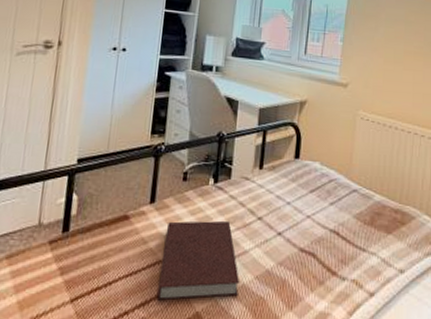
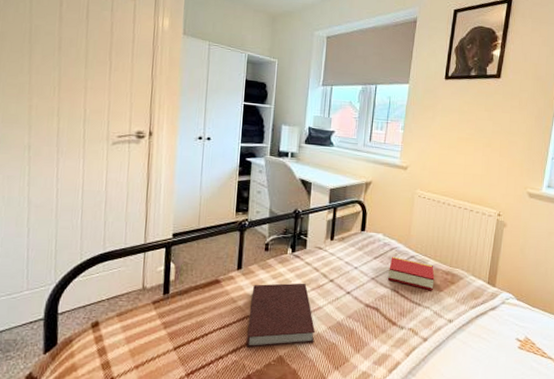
book: none [327,189,381,233] -> present [388,256,435,291]

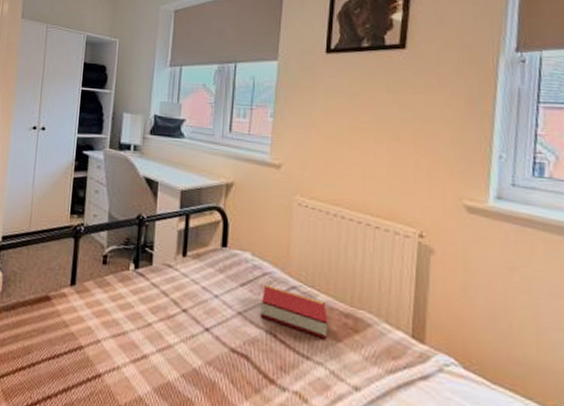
notebook: present [246,283,316,348] -> none [79,306,165,394]

